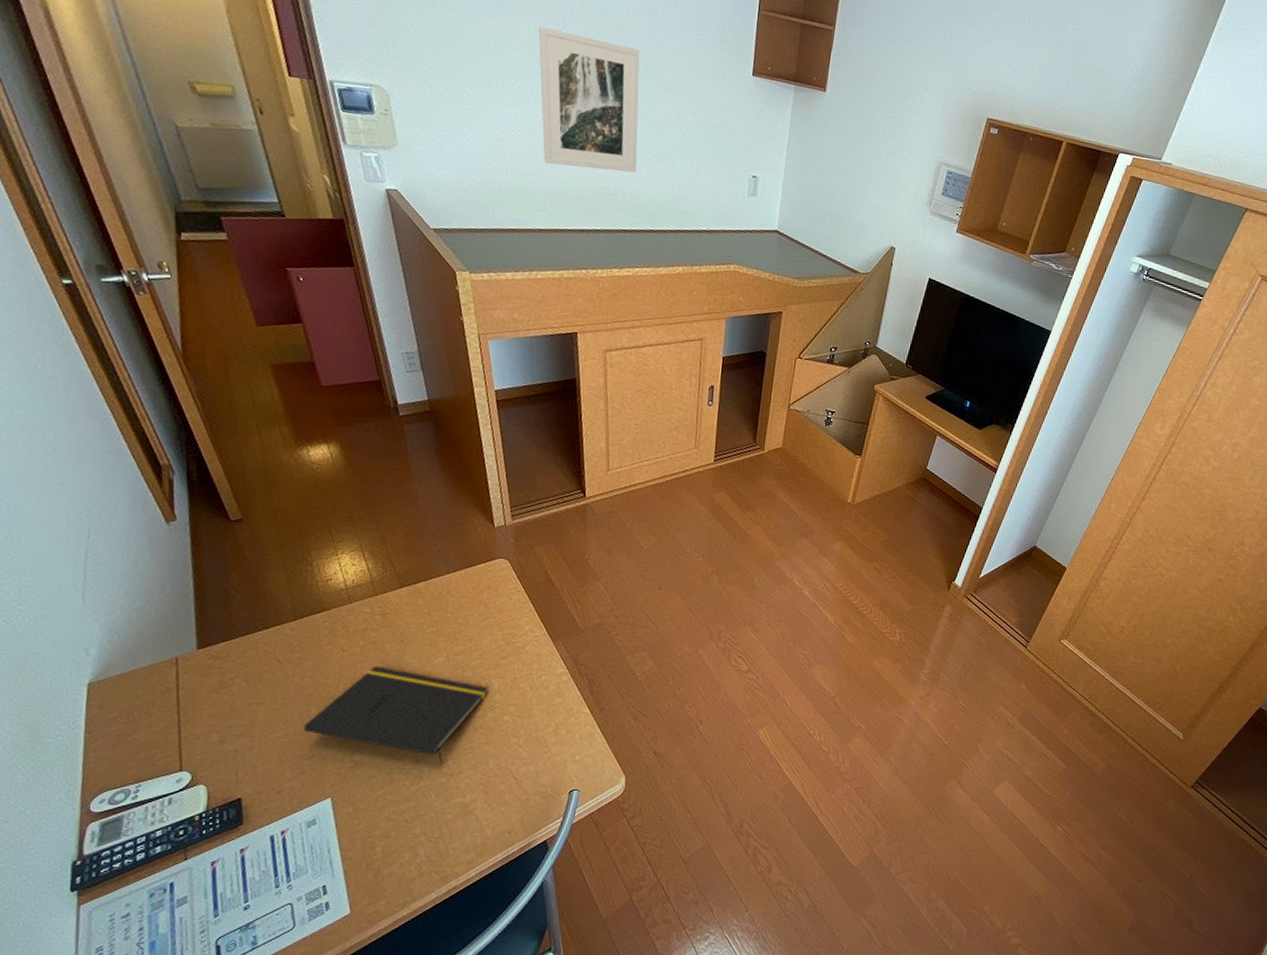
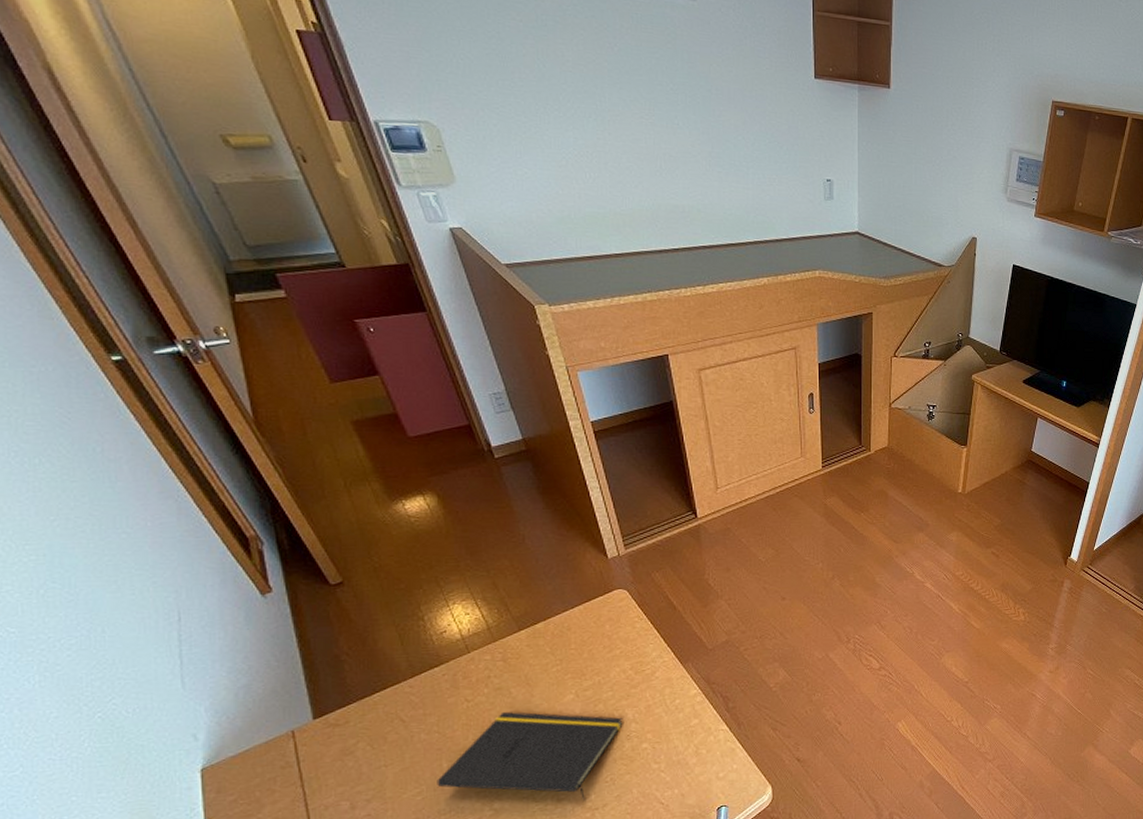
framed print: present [538,26,640,173] -> none [589,45,709,188]

